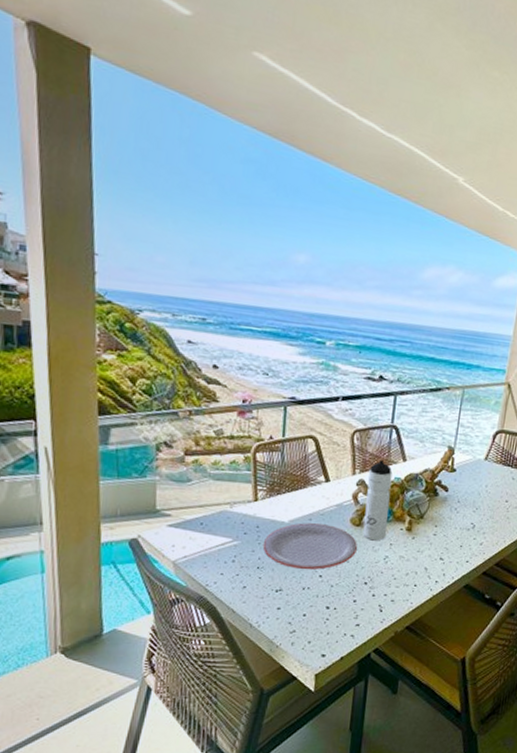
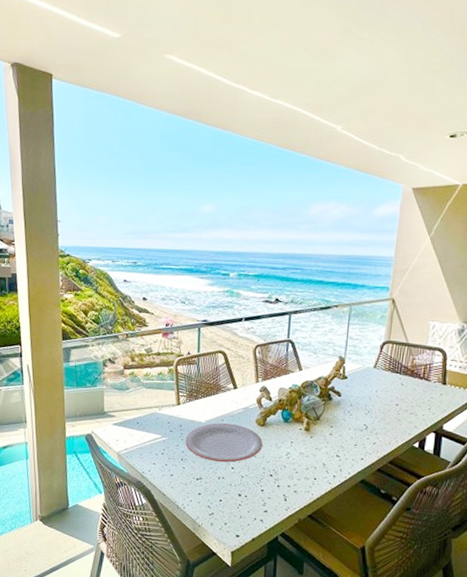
water bottle: present [363,460,393,541] -> none [267,370,290,439]

